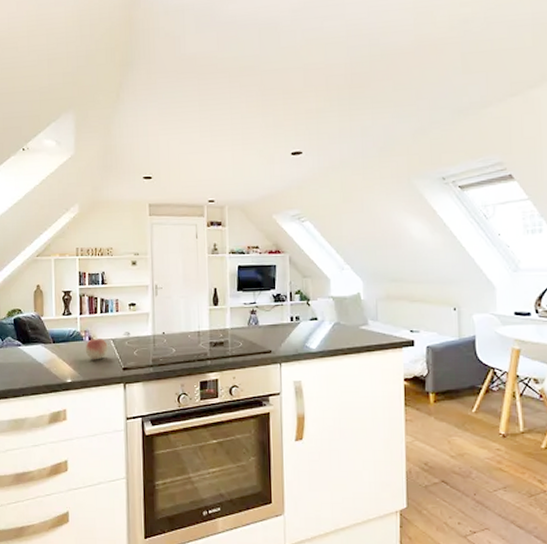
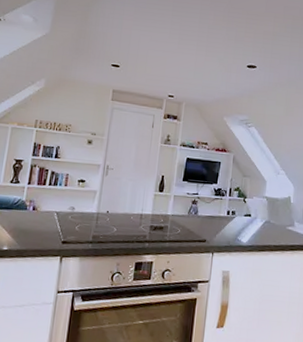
fruit: present [85,339,108,360] -> none [27,209,51,231]

